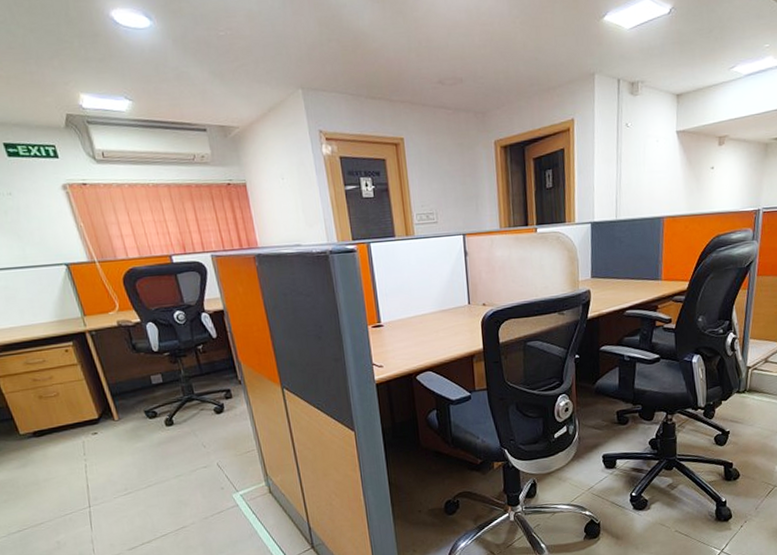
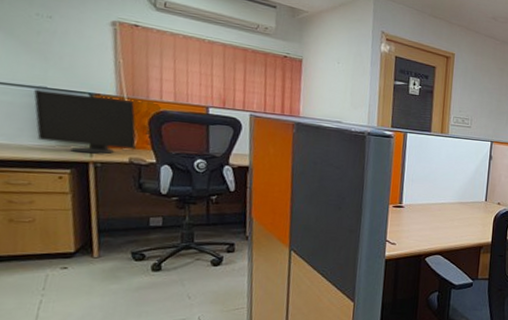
computer monitor: none [20,264,119,324] -> present [34,89,136,154]

